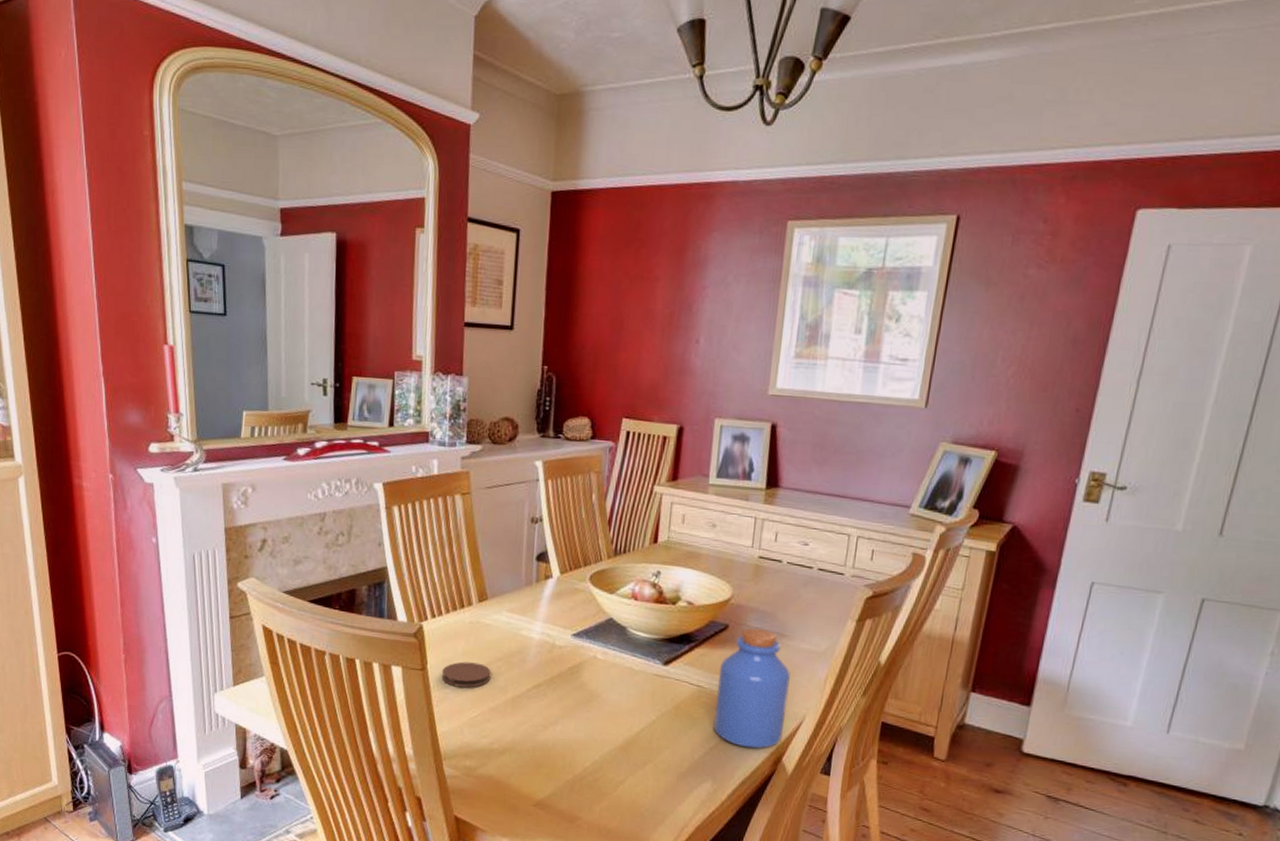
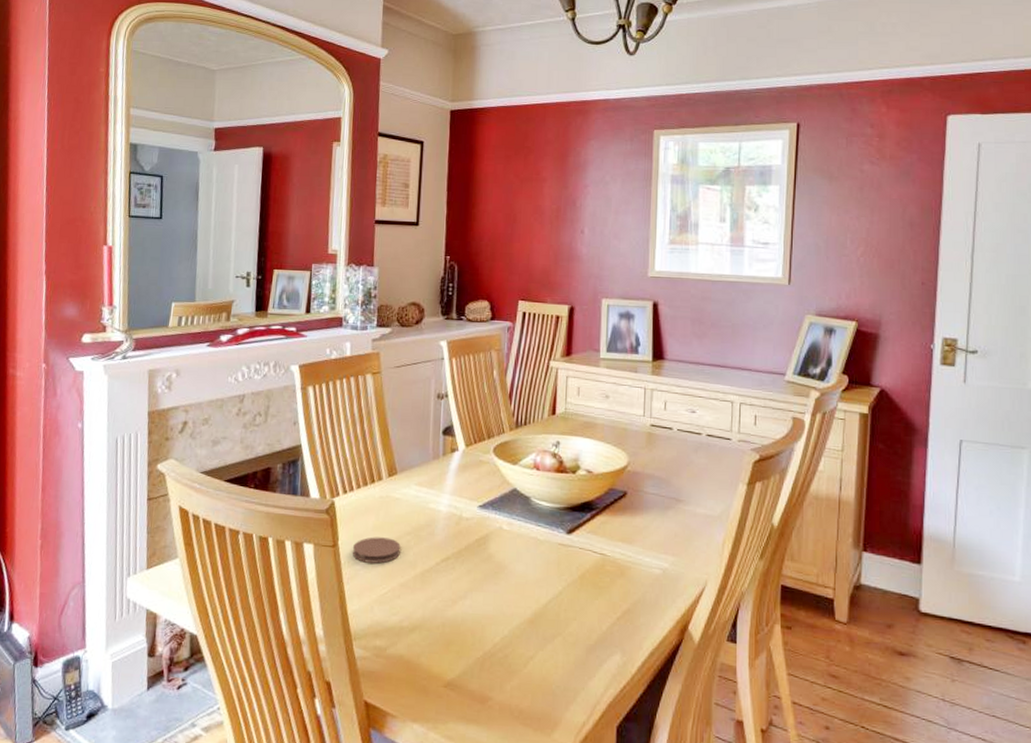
jar: present [713,628,790,749] -> none [618,494,689,617]

